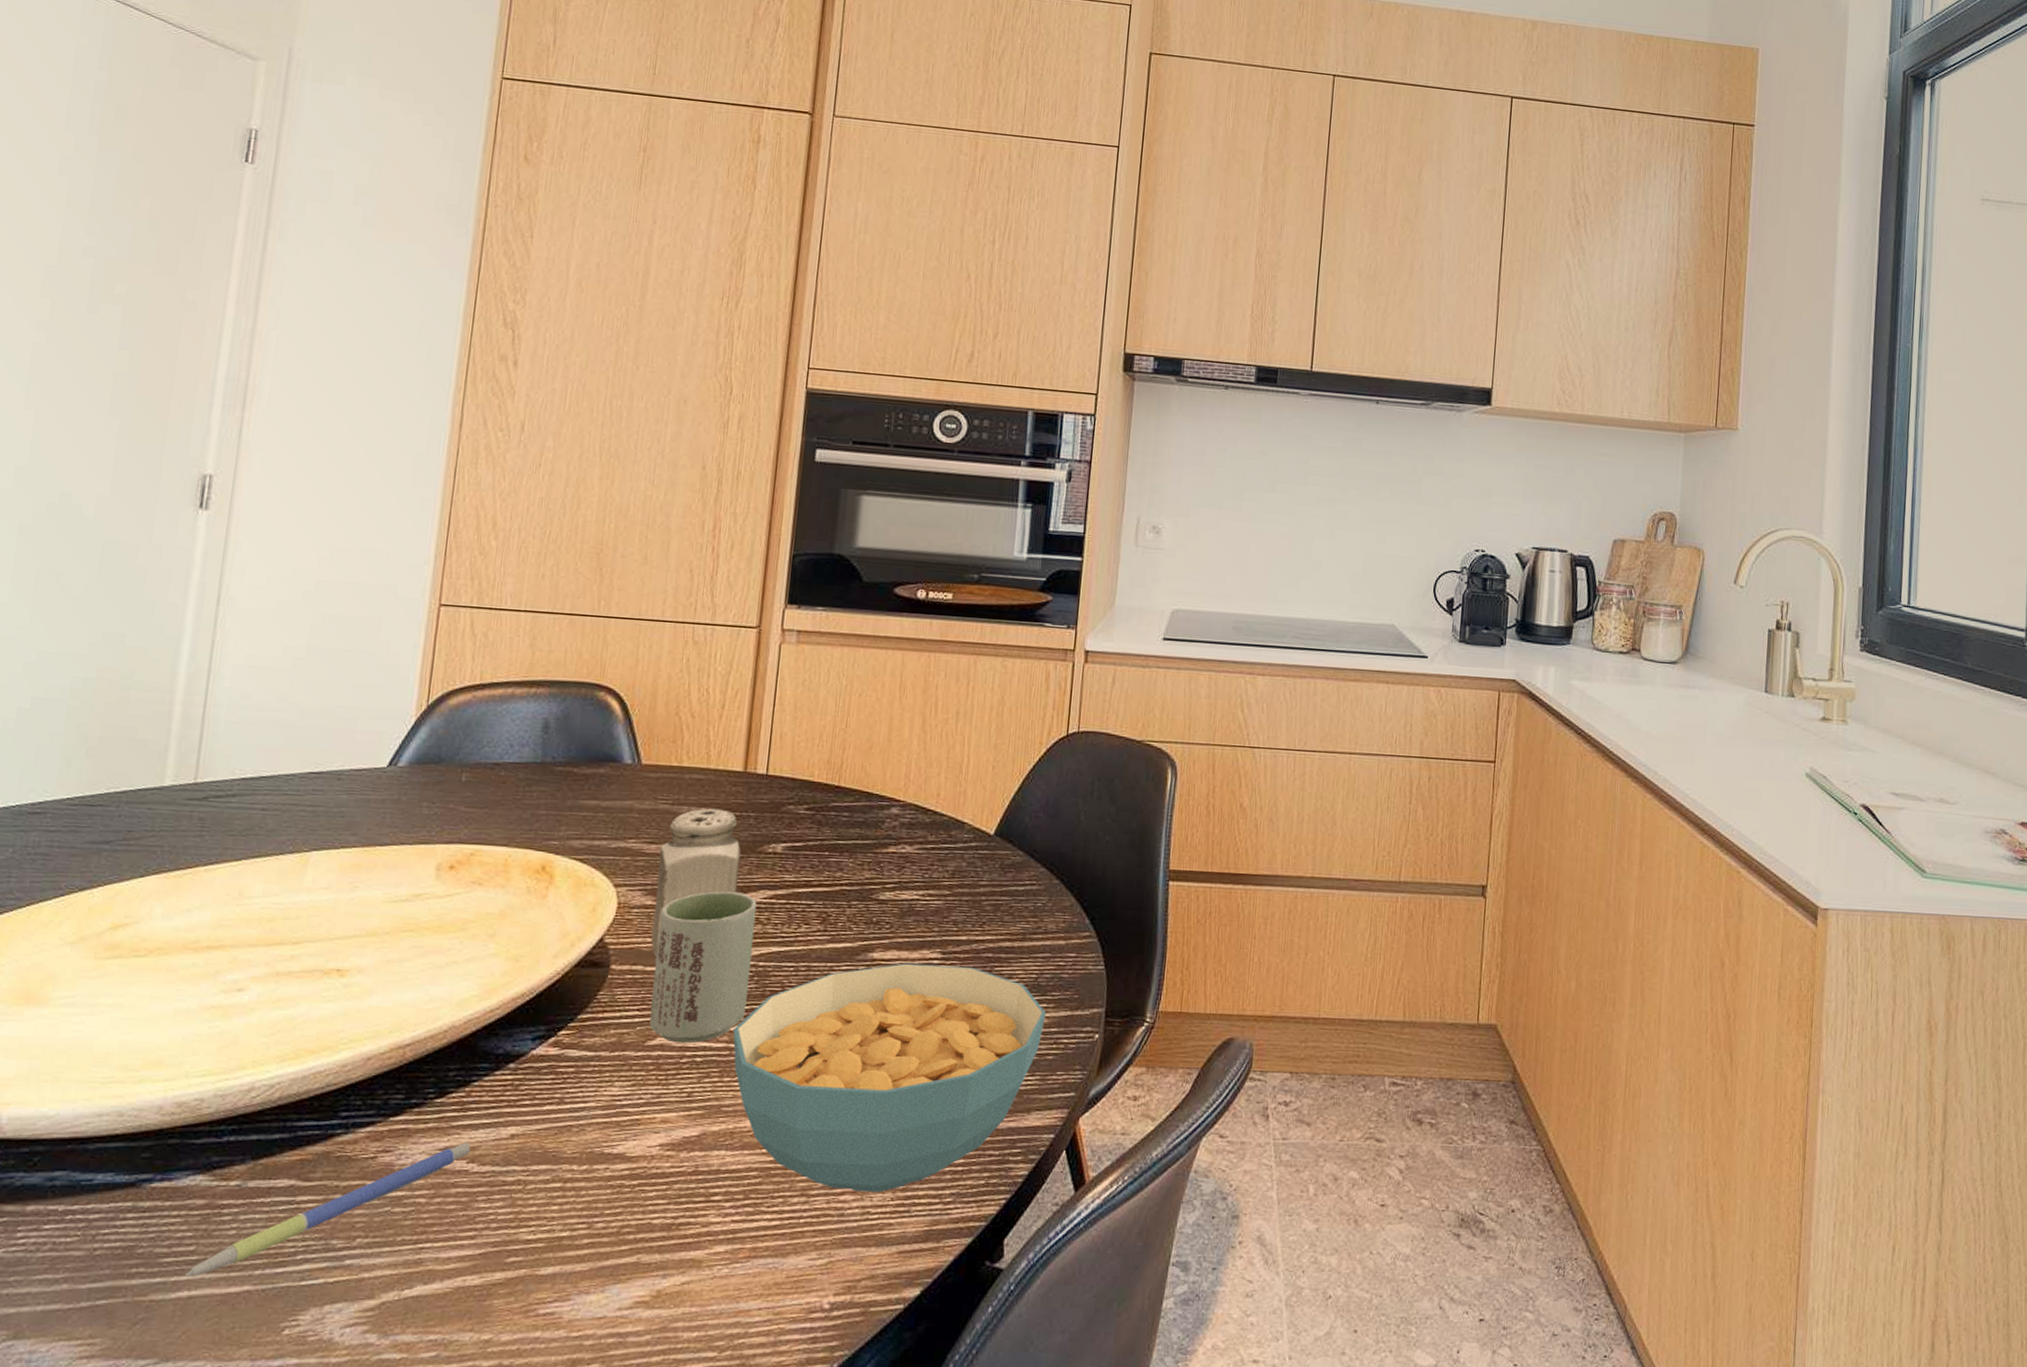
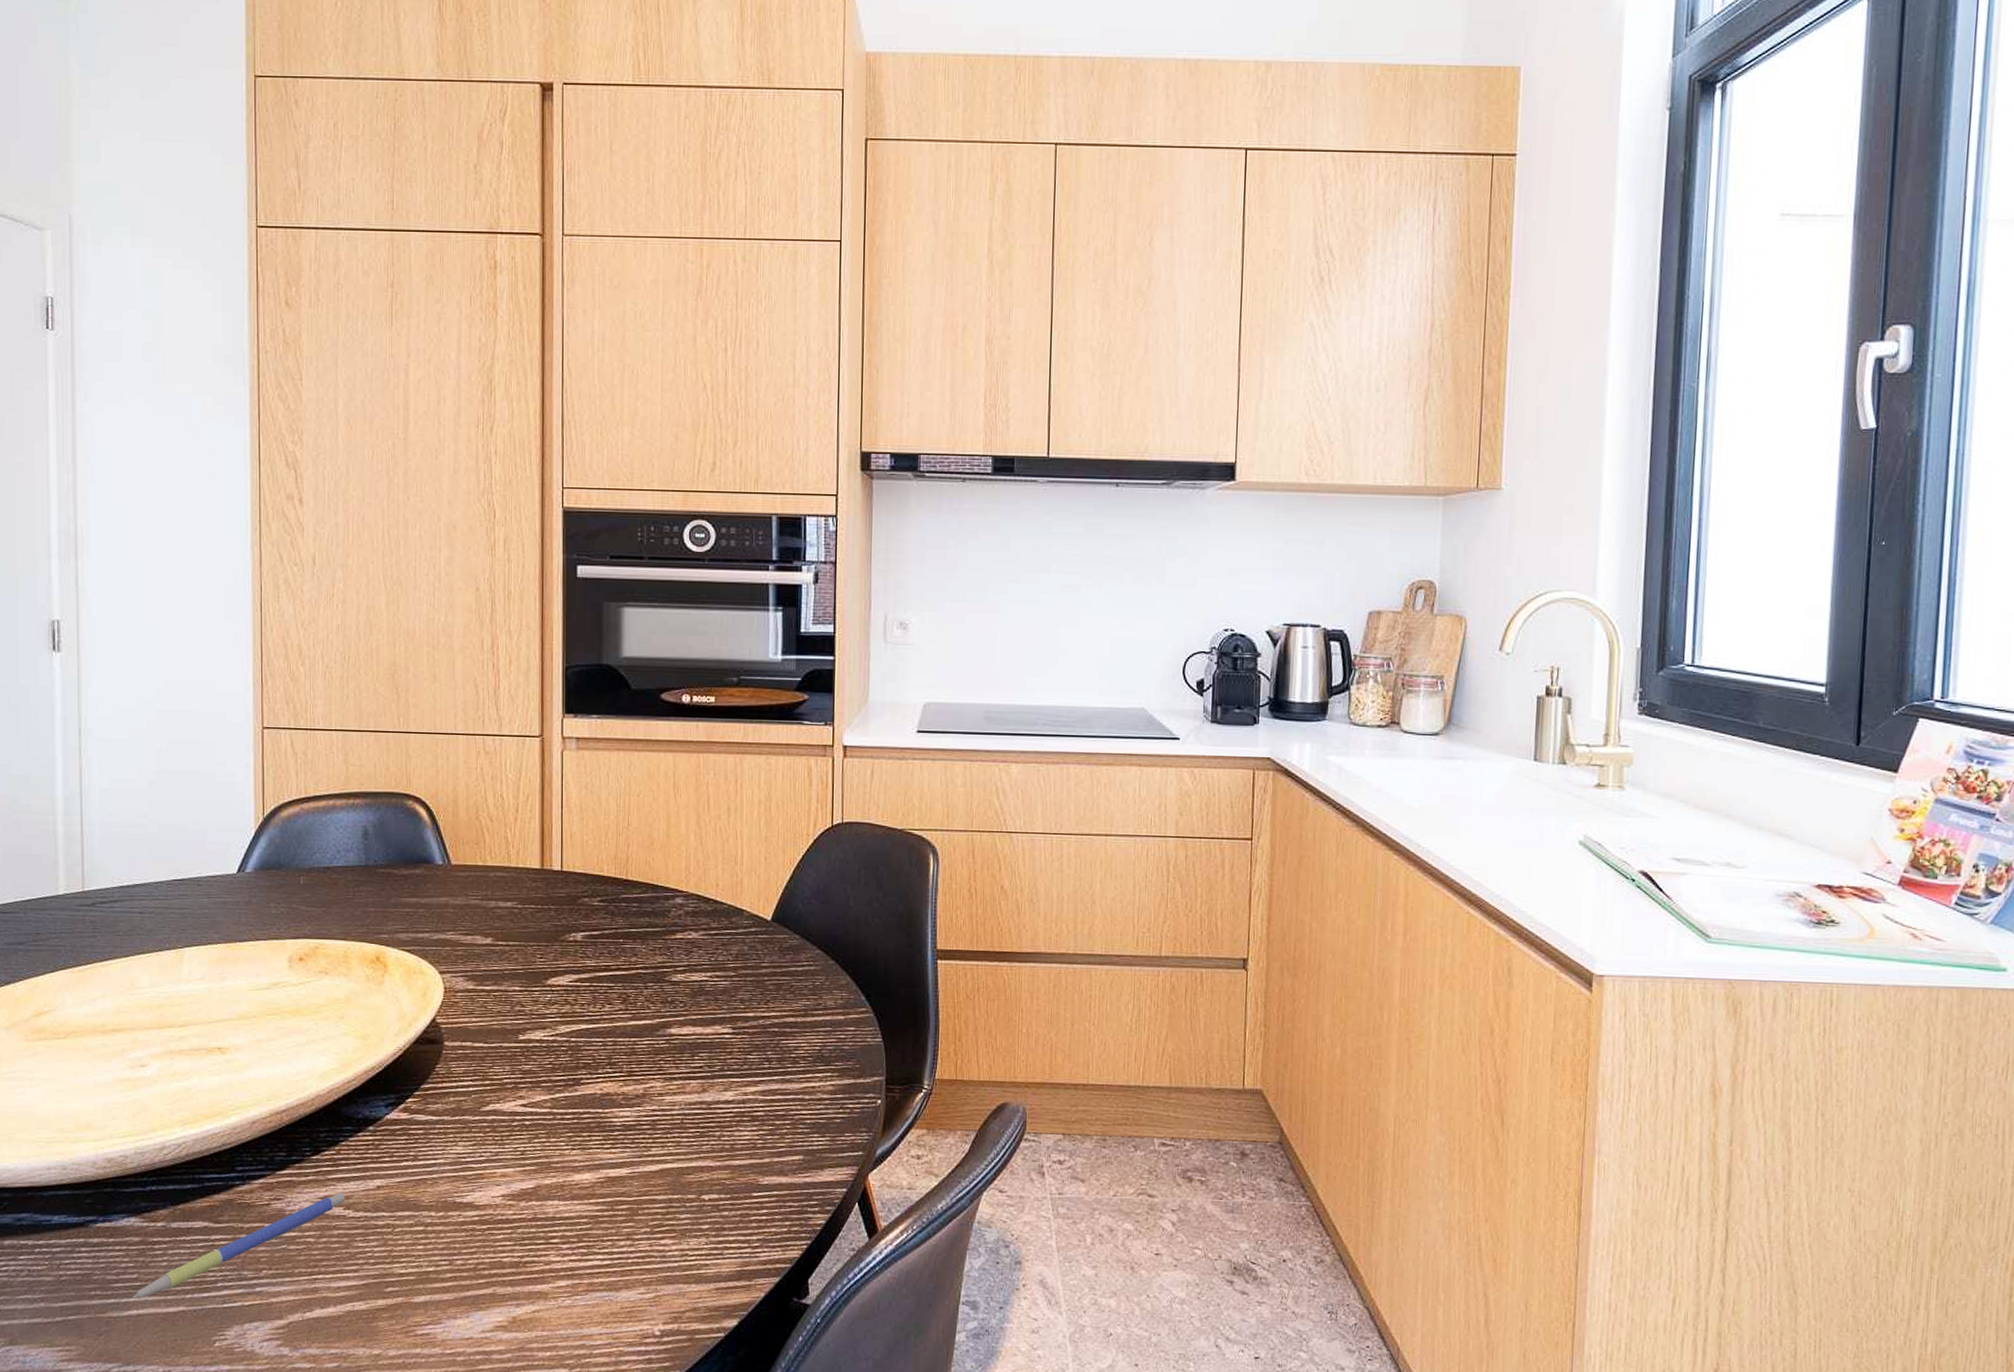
cup: present [649,891,757,1044] -> none [481,976,565,1109]
salt shaker: present [651,808,742,956] -> none [475,902,546,1033]
cereal bowl: present [733,963,1047,1193] -> none [555,1037,832,1238]

